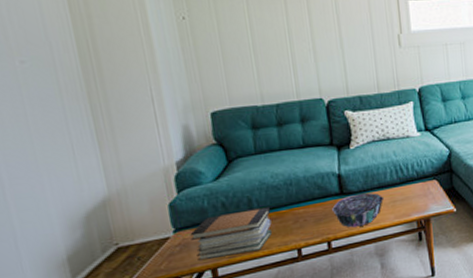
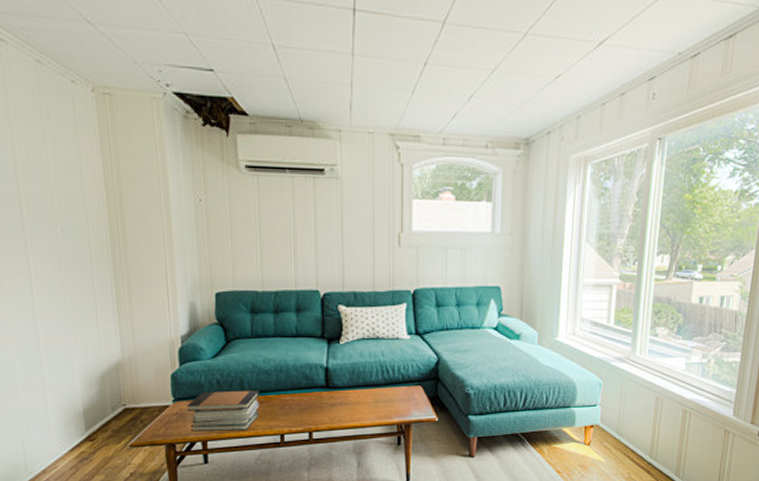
decorative bowl: present [332,192,385,228] -> none [317,389,368,422]

